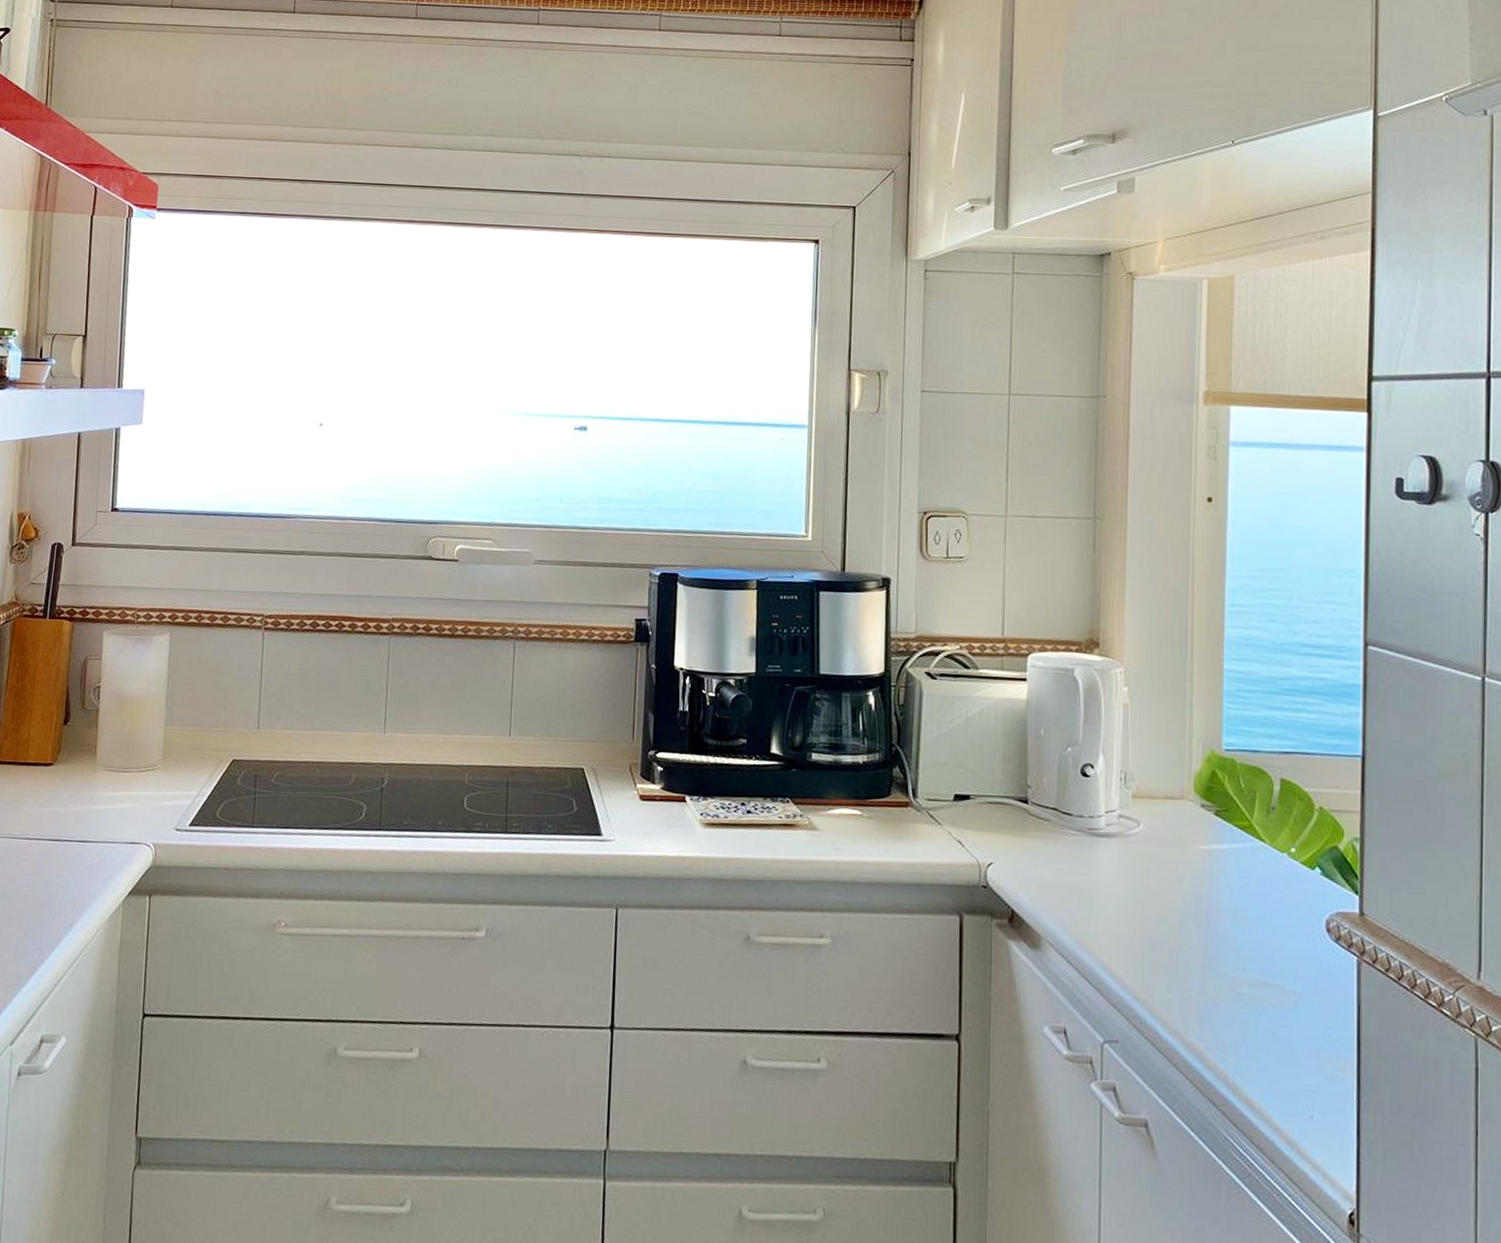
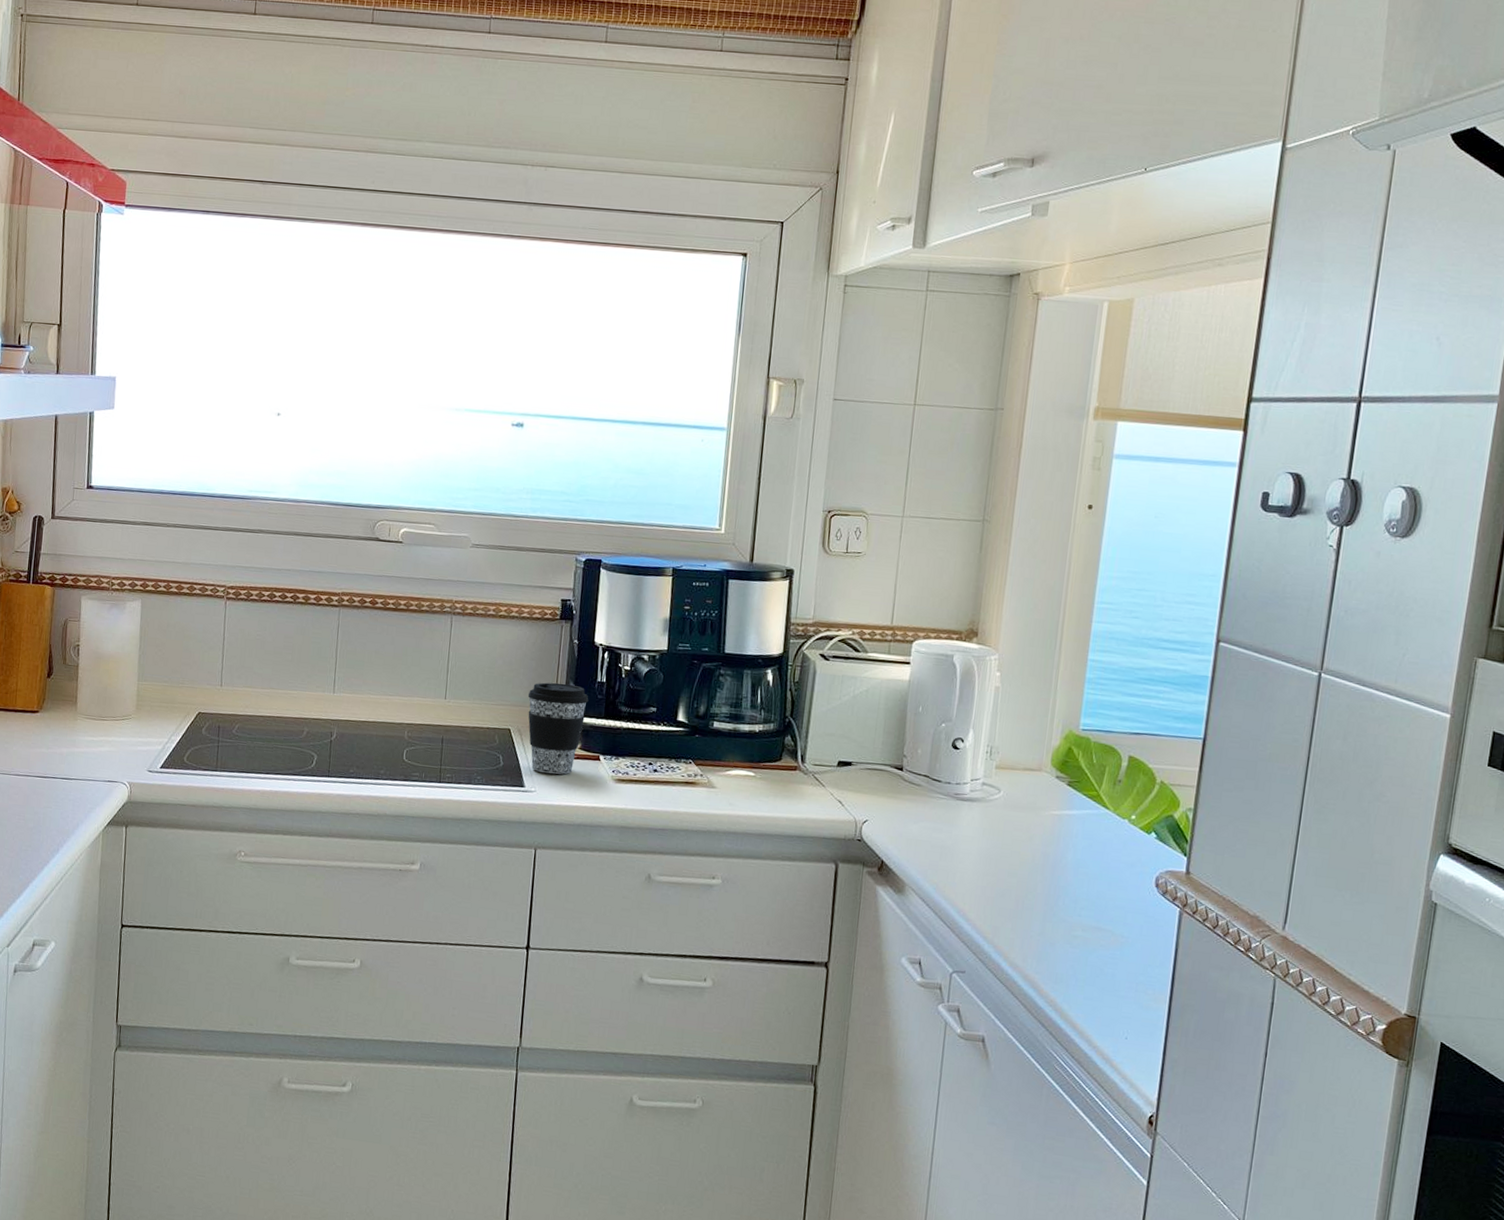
coffee cup: none [602,713,671,819] -> present [527,682,589,774]

